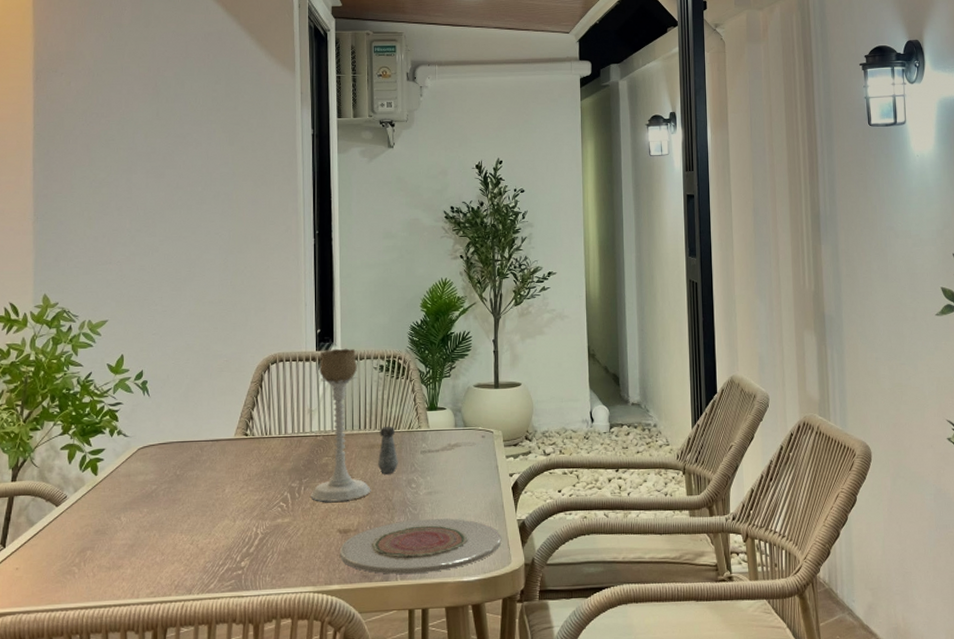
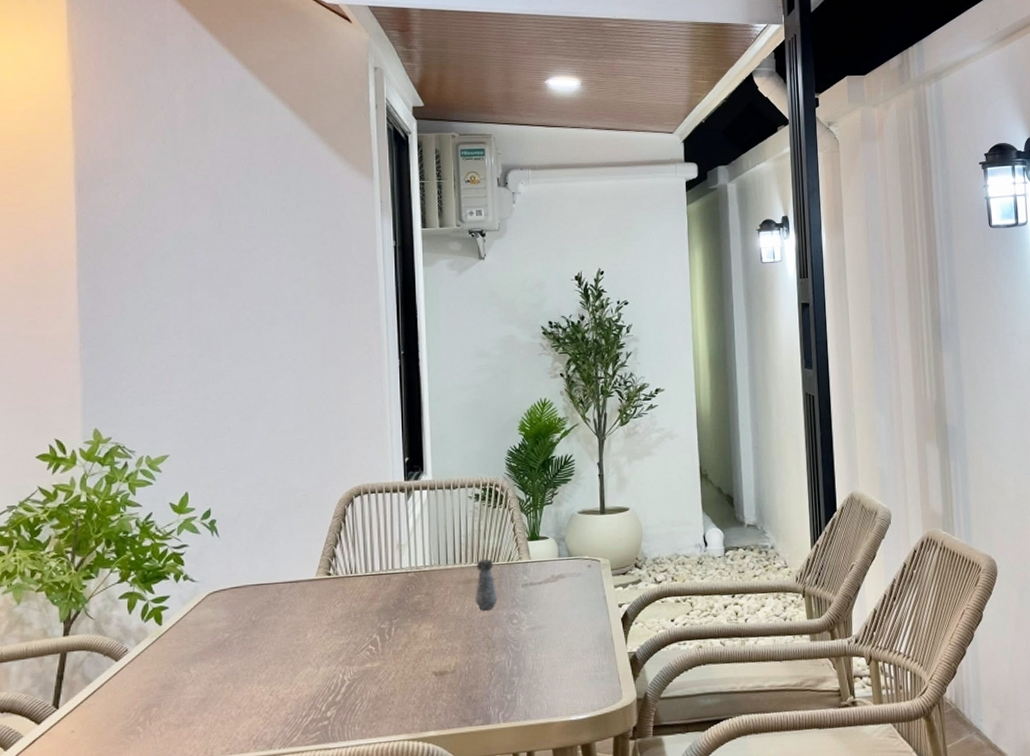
candle holder: present [311,348,371,502] -> none [402,477,469,643]
plate: present [339,518,502,574] -> none [435,654,612,717]

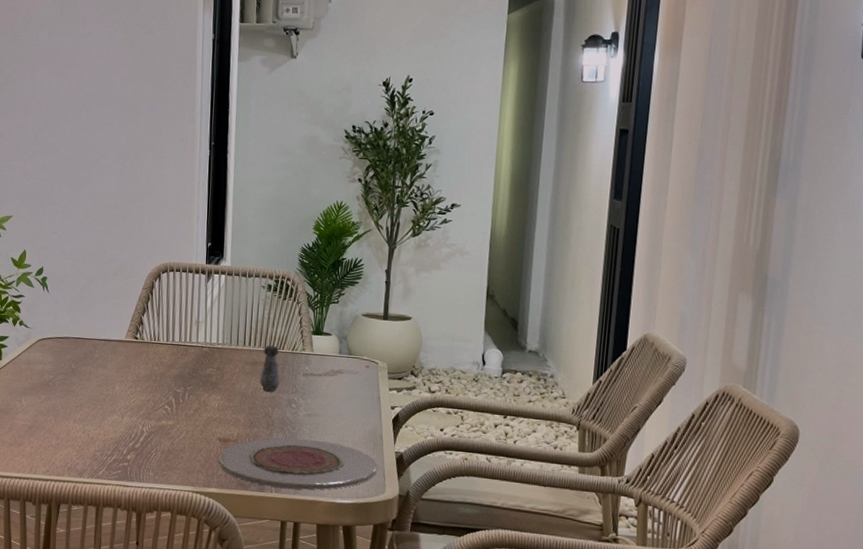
plate: none [435,654,612,717] -> present [218,438,378,490]

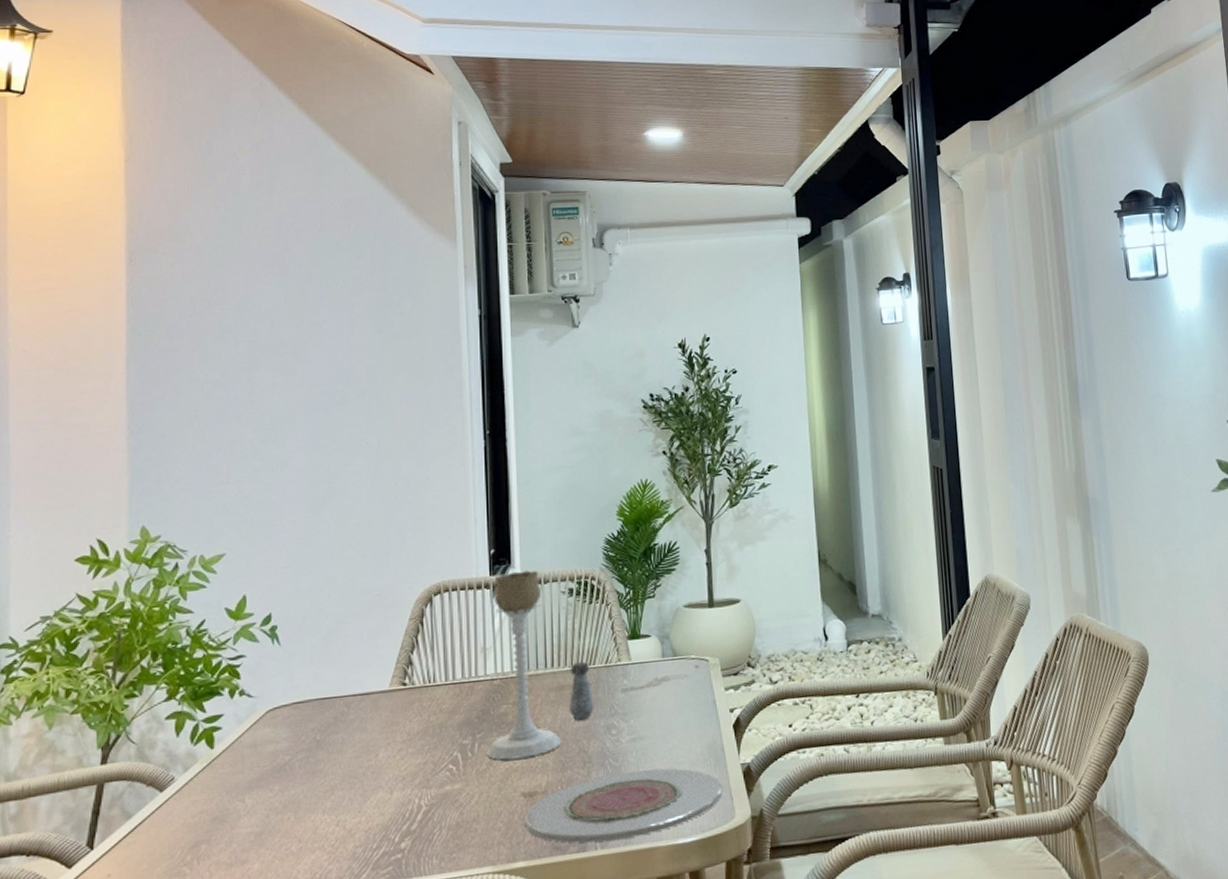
candle holder: none [194,263,252,412] -> present [487,570,562,760]

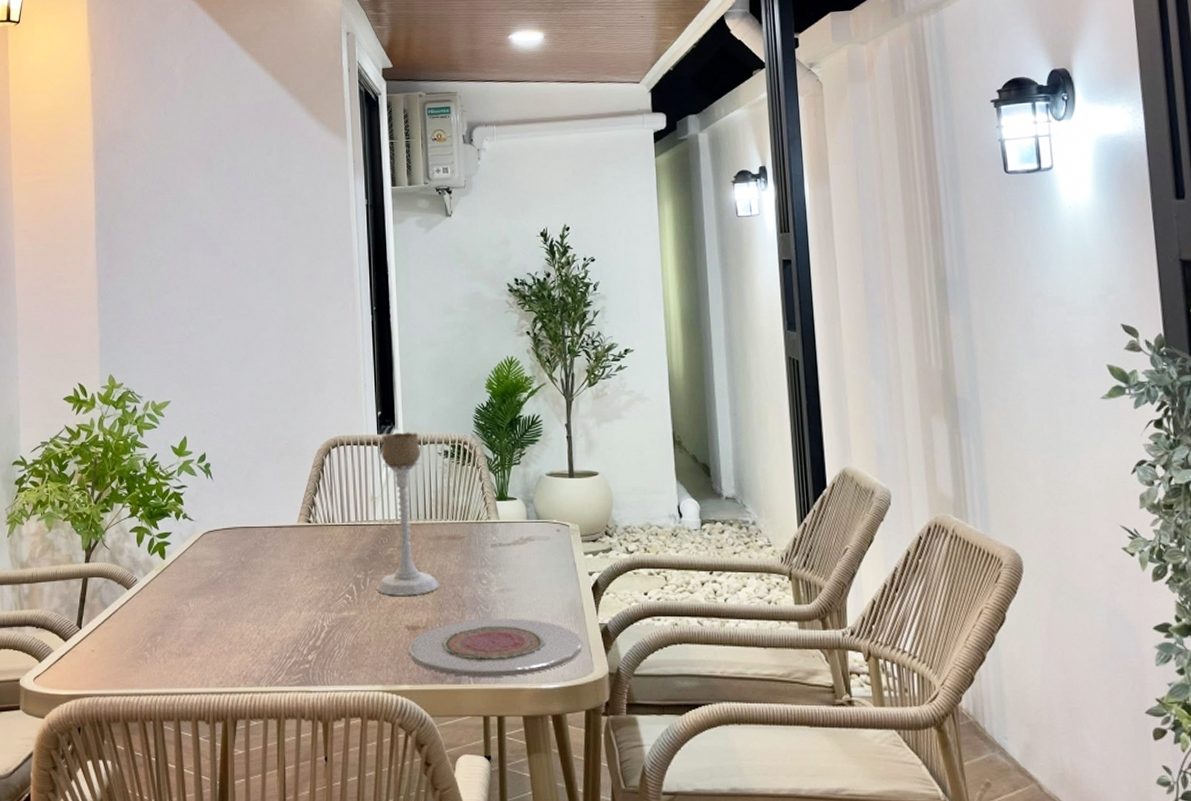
salt shaker: present [568,661,594,721] -> none [445,516,467,568]

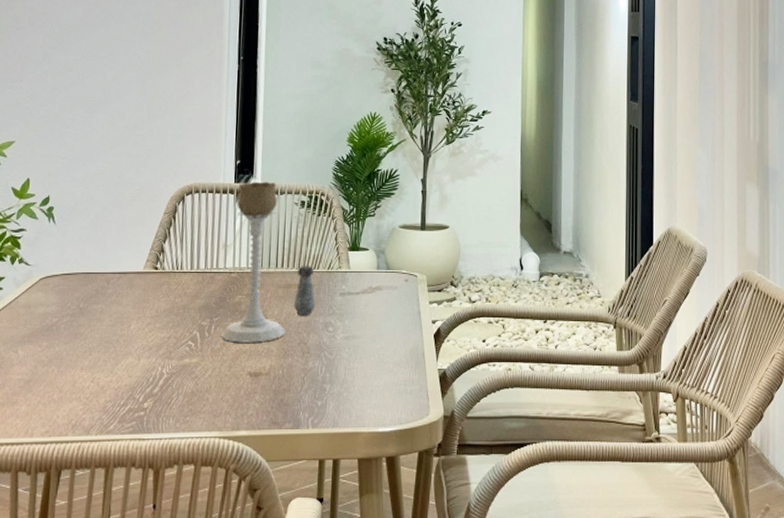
plate: present [408,618,583,677] -> none [248,364,421,422]
salt shaker: none [445,516,467,568] -> present [293,265,316,316]

